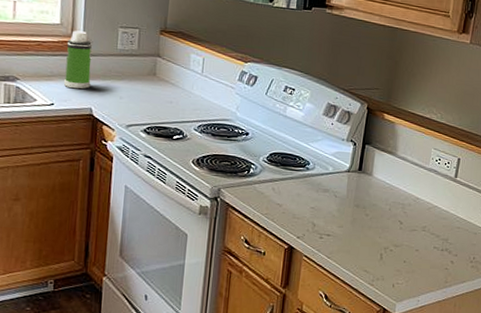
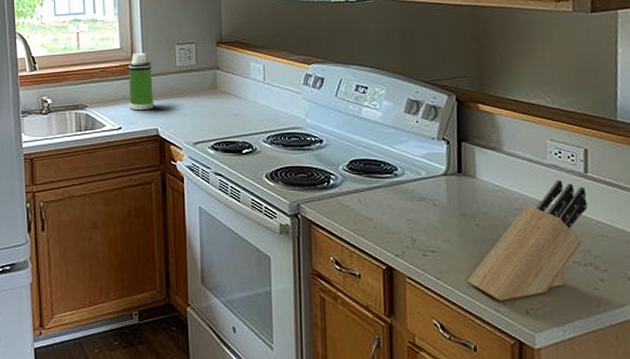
knife block: none [352,181,454,277] -> present [467,179,588,301]

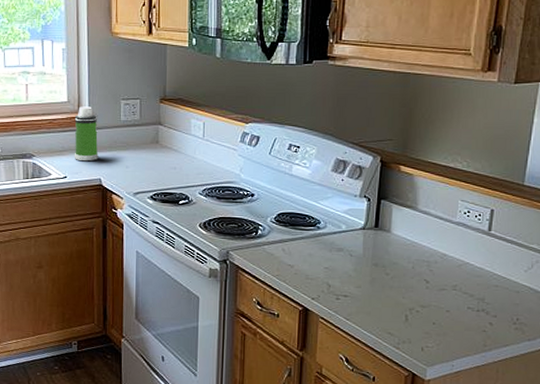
knife block: present [467,179,588,301] -> none [373,236,488,340]

